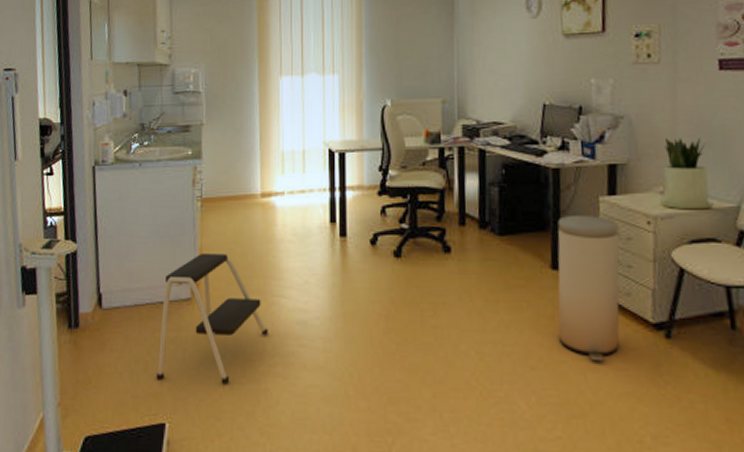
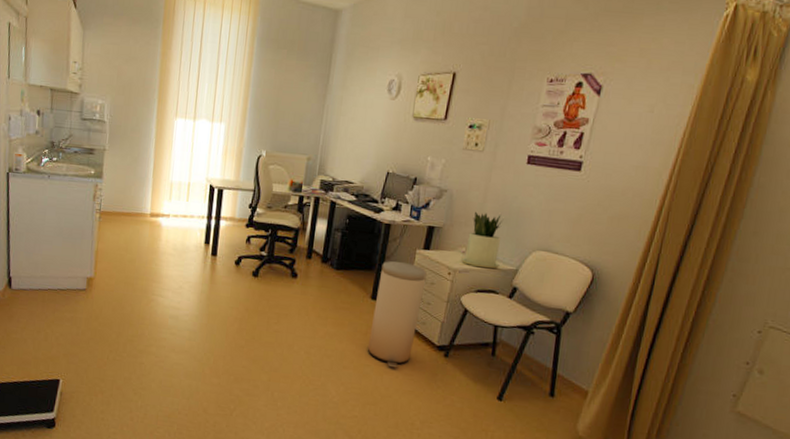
step stool: present [156,252,268,385] -> none [54,255,147,356]

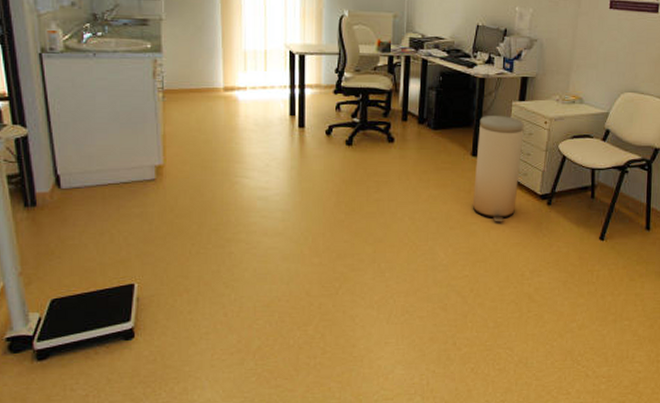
planter: present [460,211,504,269] -> none [555,59,592,114]

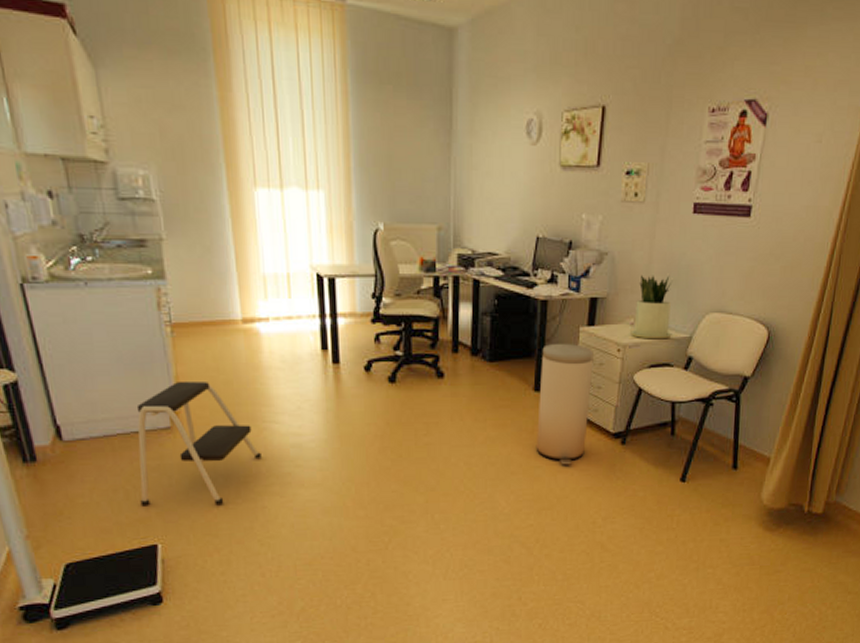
step stool: none [123,139,232,250] -> present [136,380,262,506]
planter: none [555,59,592,114] -> present [629,275,673,340]

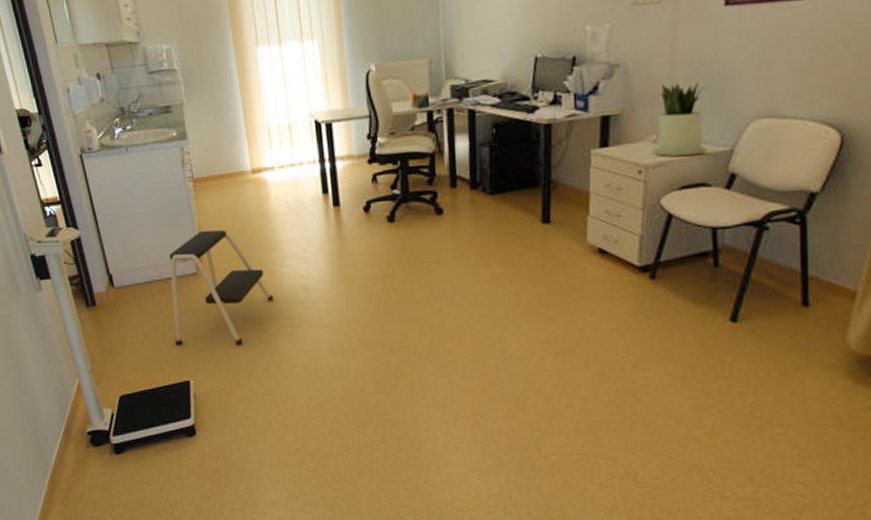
pedal bin: present [535,343,594,465] -> none [547,168,610,304]

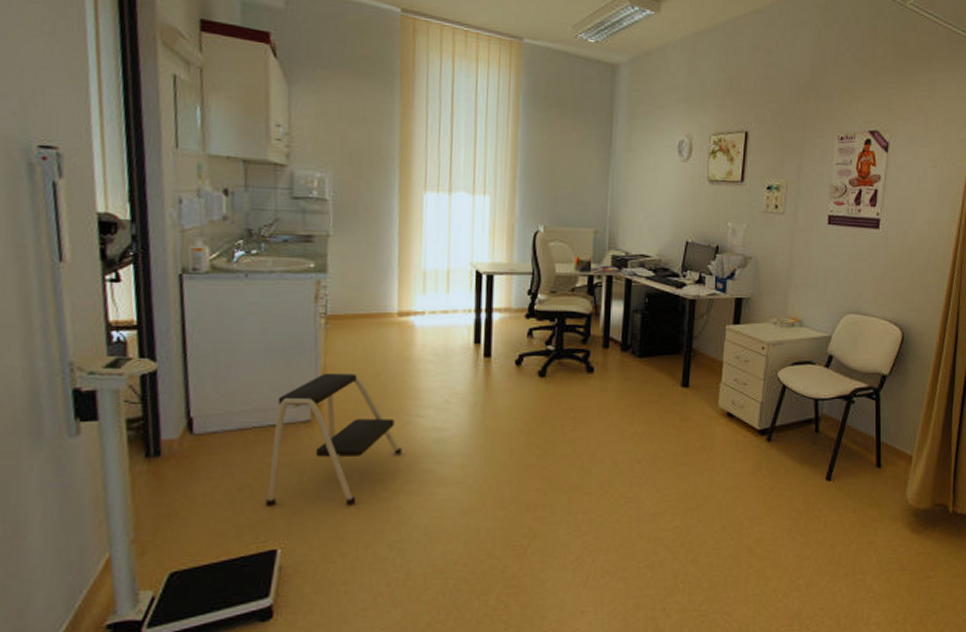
planter: present [651,82,707,157] -> none [773,278,813,338]

